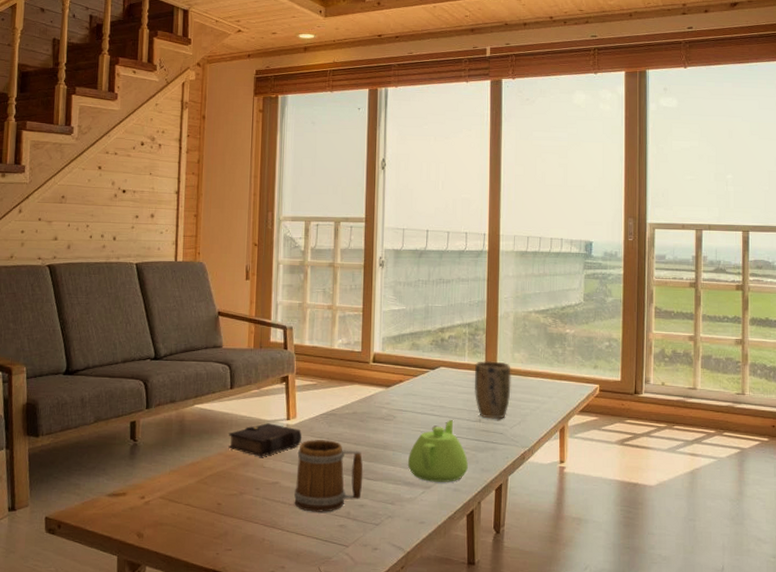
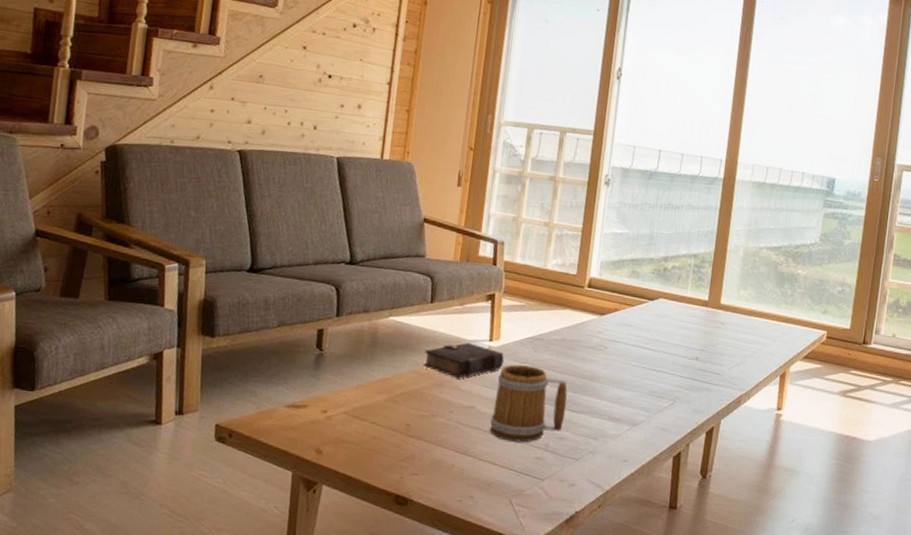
teapot: present [407,420,468,482] -> none [615,355,680,421]
plant pot: present [474,360,511,419] -> none [694,295,736,359]

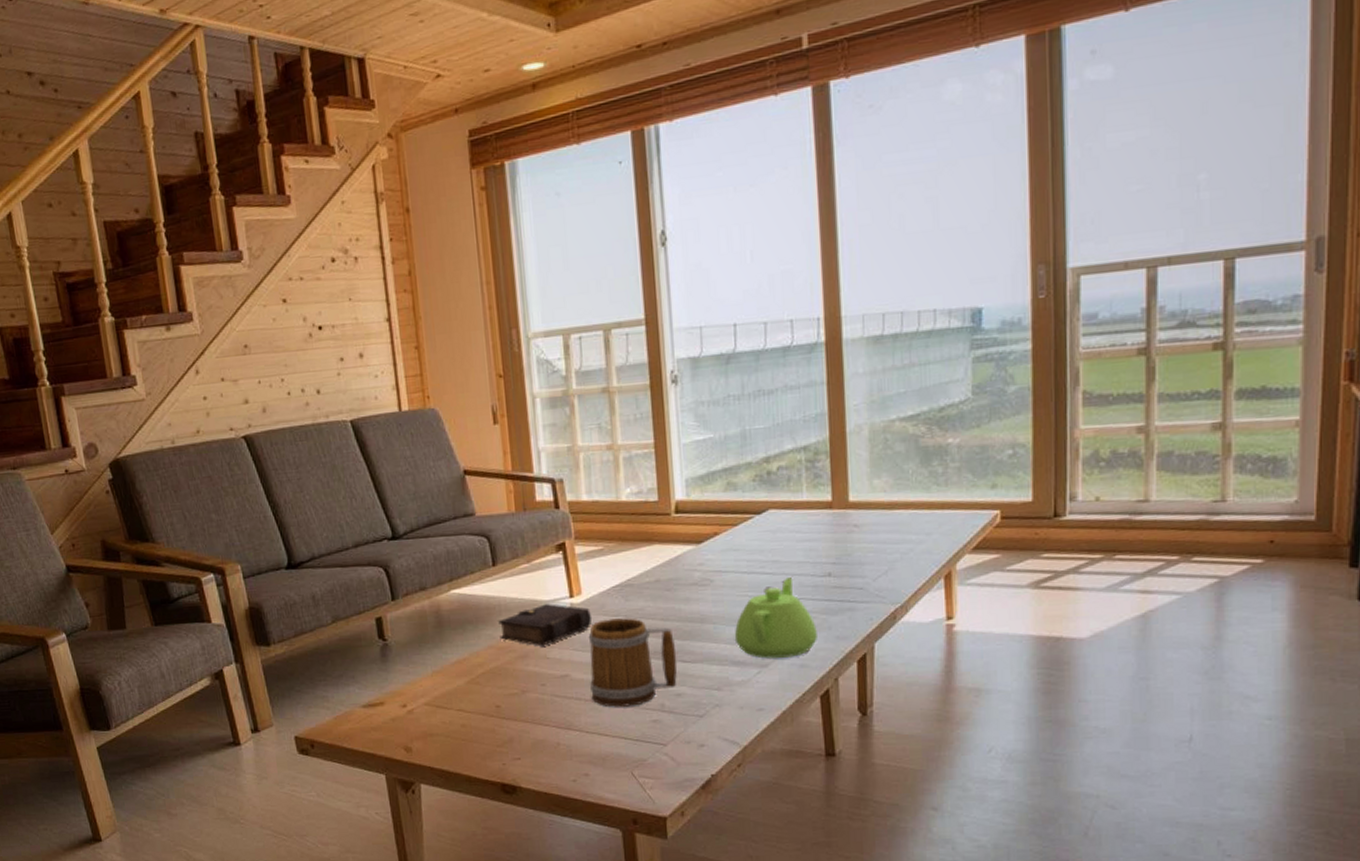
teapot: none [615,355,680,421] -> present [734,577,817,659]

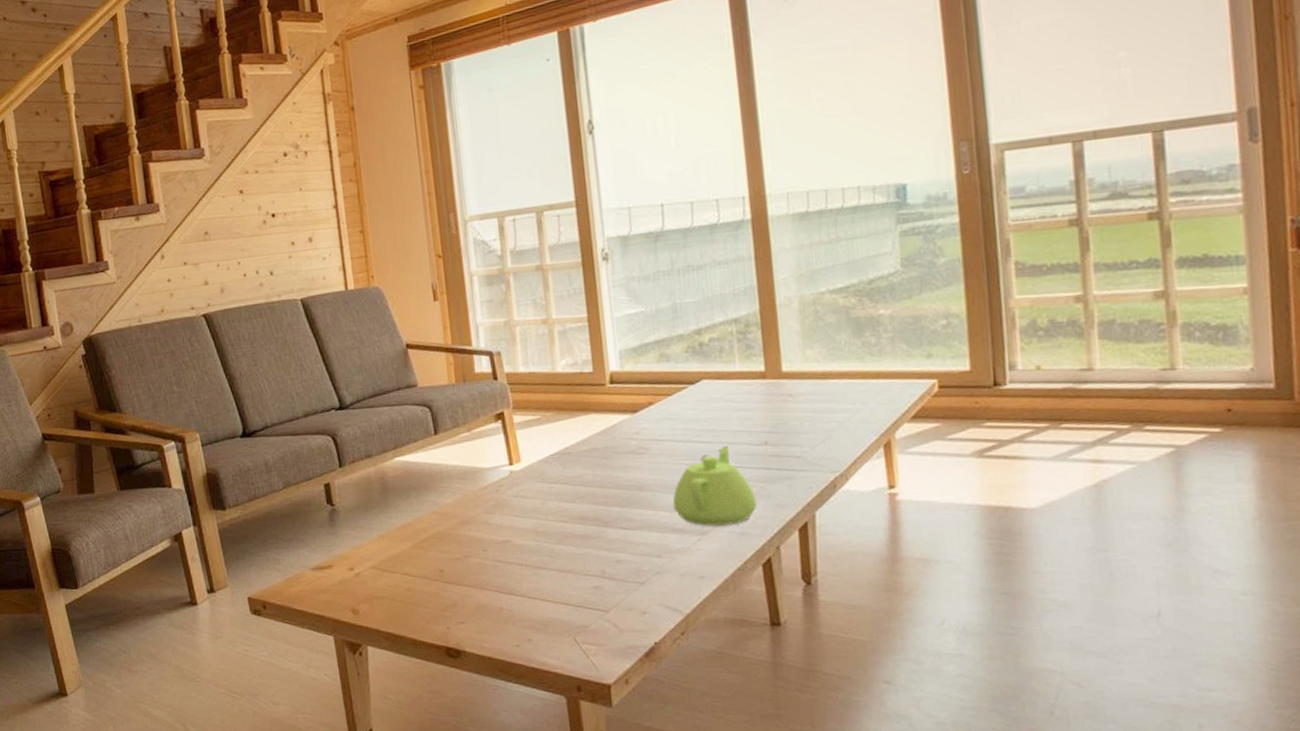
book: present [498,604,597,646] -> none [441,471,537,512]
mug: present [588,618,678,707] -> none [528,485,617,573]

